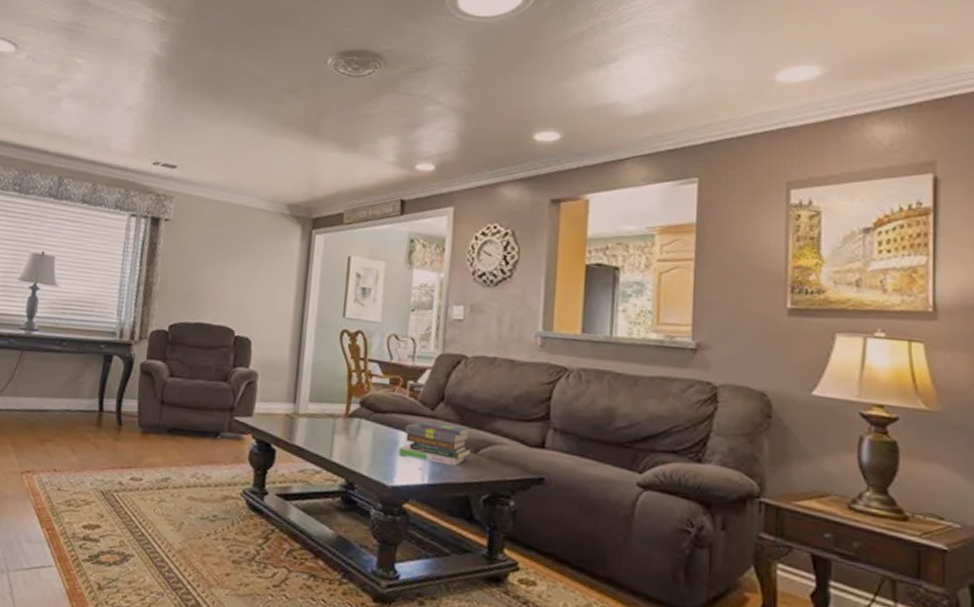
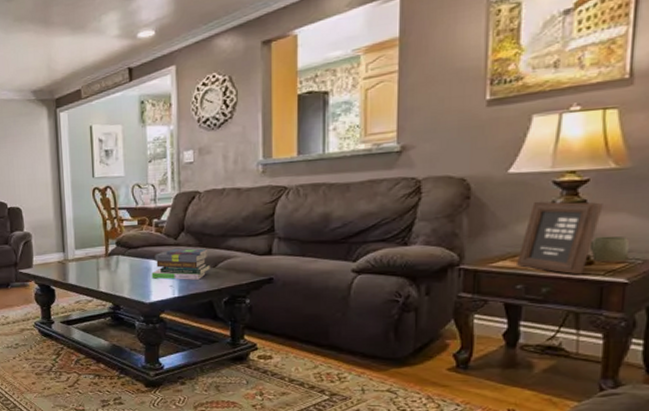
picture frame: none [824,433,915,532] -> present [517,201,603,275]
mug: none [902,487,946,524] -> present [589,236,630,263]

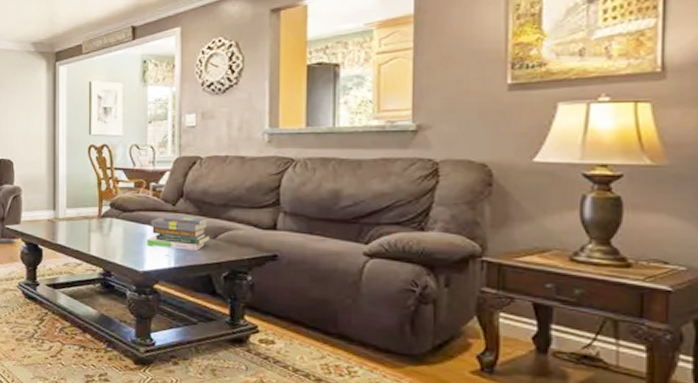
picture frame: present [517,201,603,275] -> none [546,194,639,278]
mug: present [589,236,630,263] -> none [626,237,672,267]

